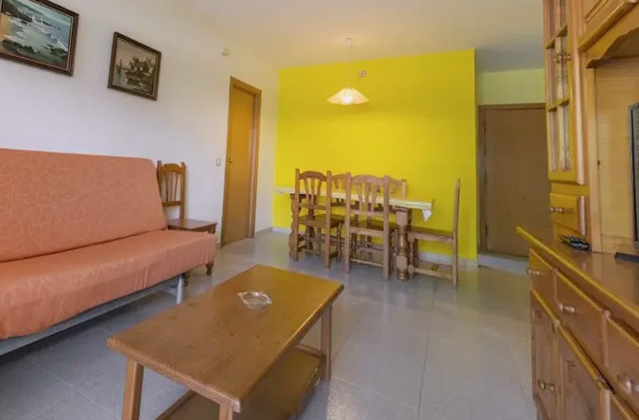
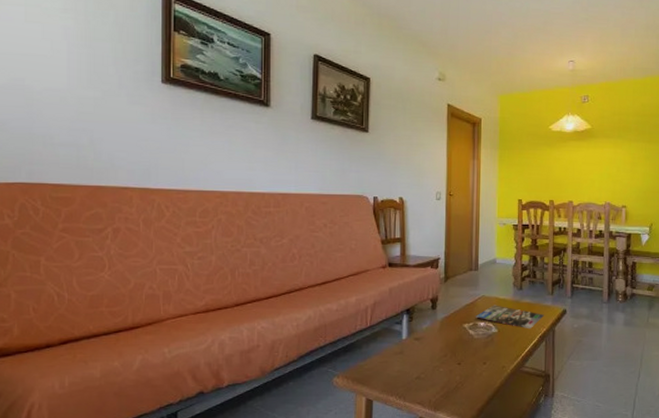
magazine: none [250,274,320,303] -> present [475,305,544,328]

